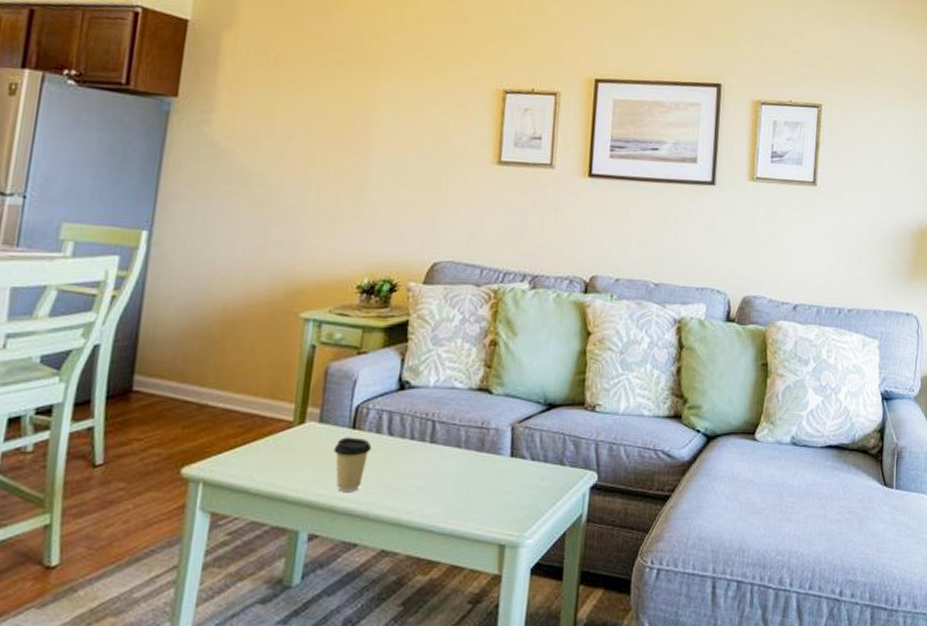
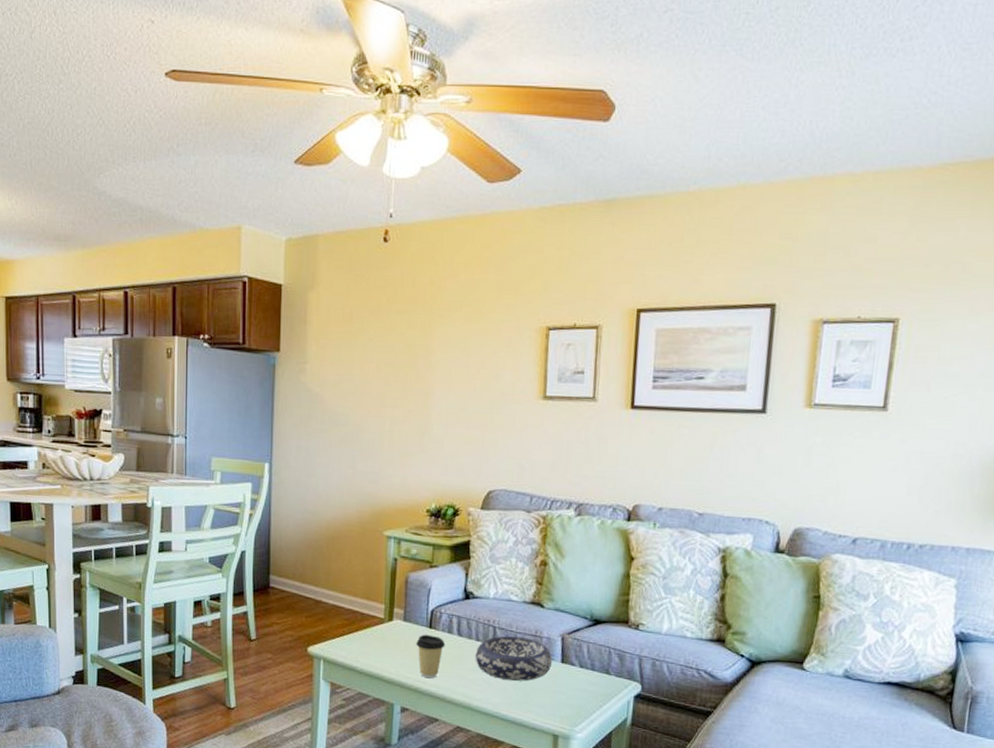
decorative bowl: none [408,431,501,484] -> present [475,636,553,681]

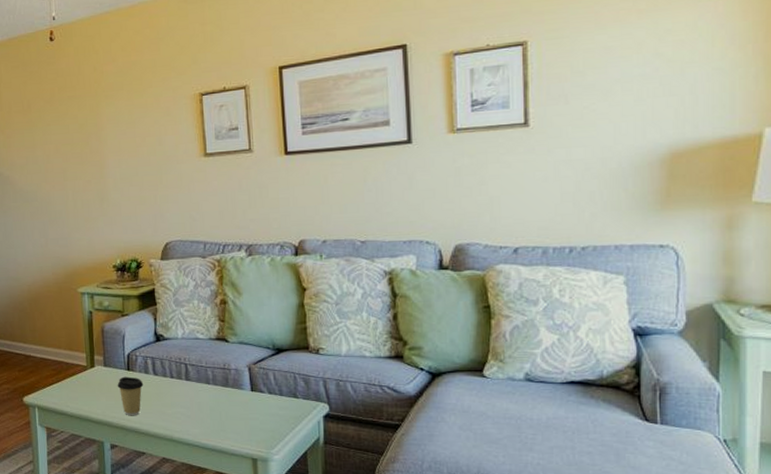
decorative bowl: present [475,636,553,681] -> none [171,371,243,411]

